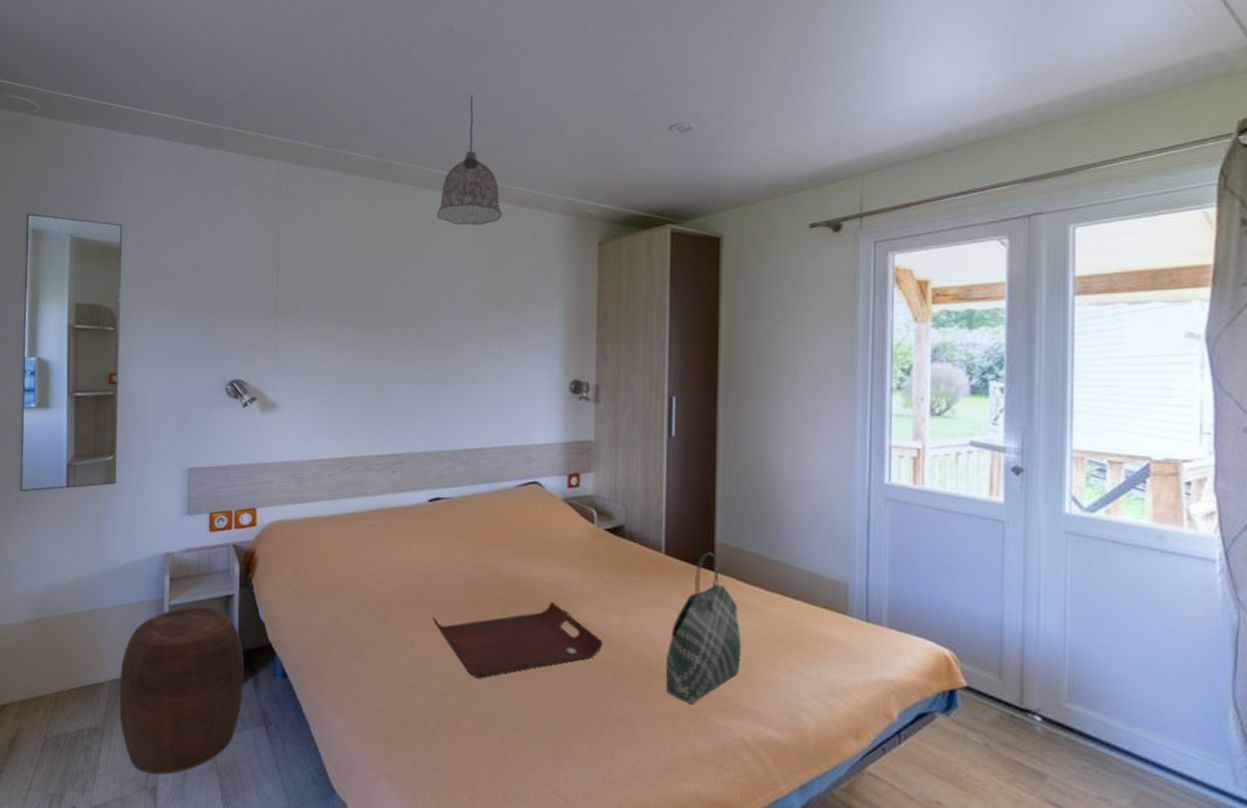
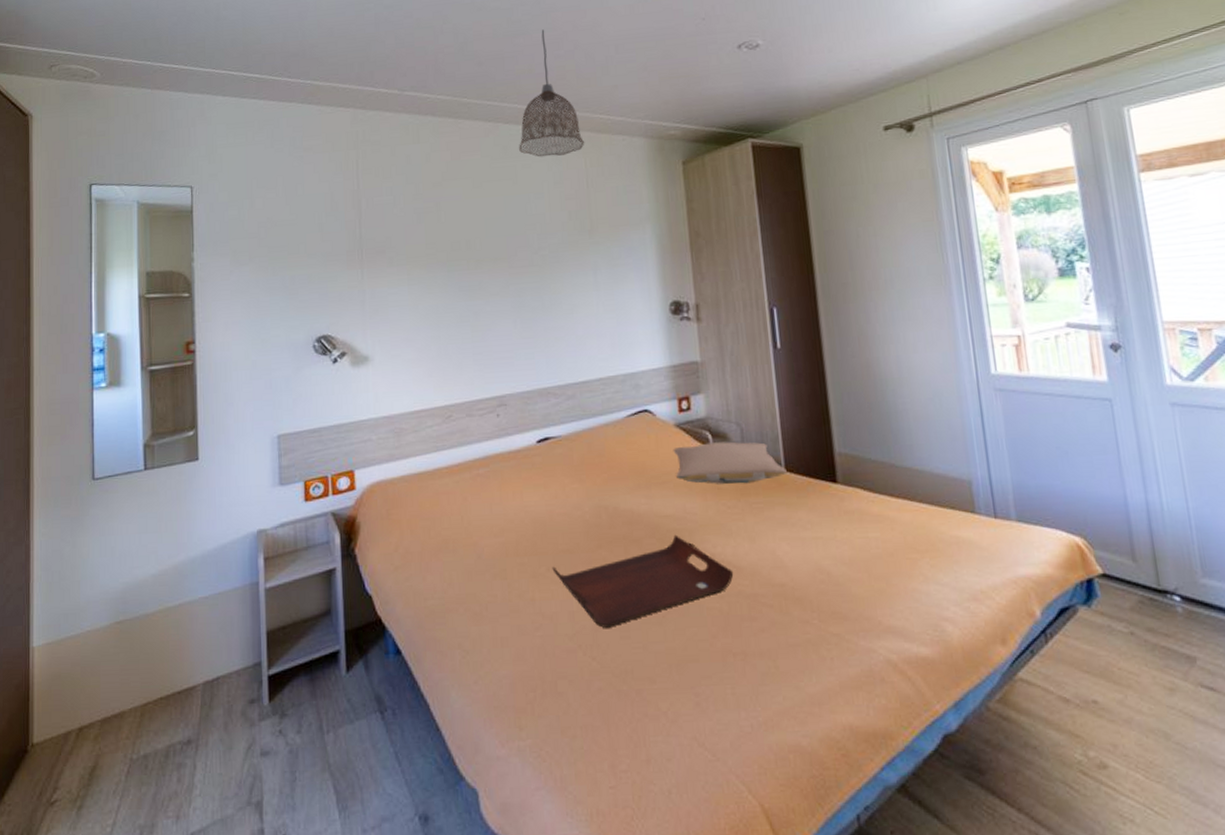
stool: present [119,606,245,774] -> none [214,585,354,785]
pillow: none [558,519,666,562] -> present [673,441,787,484]
tote bag: present [665,552,741,705] -> none [799,463,876,629]

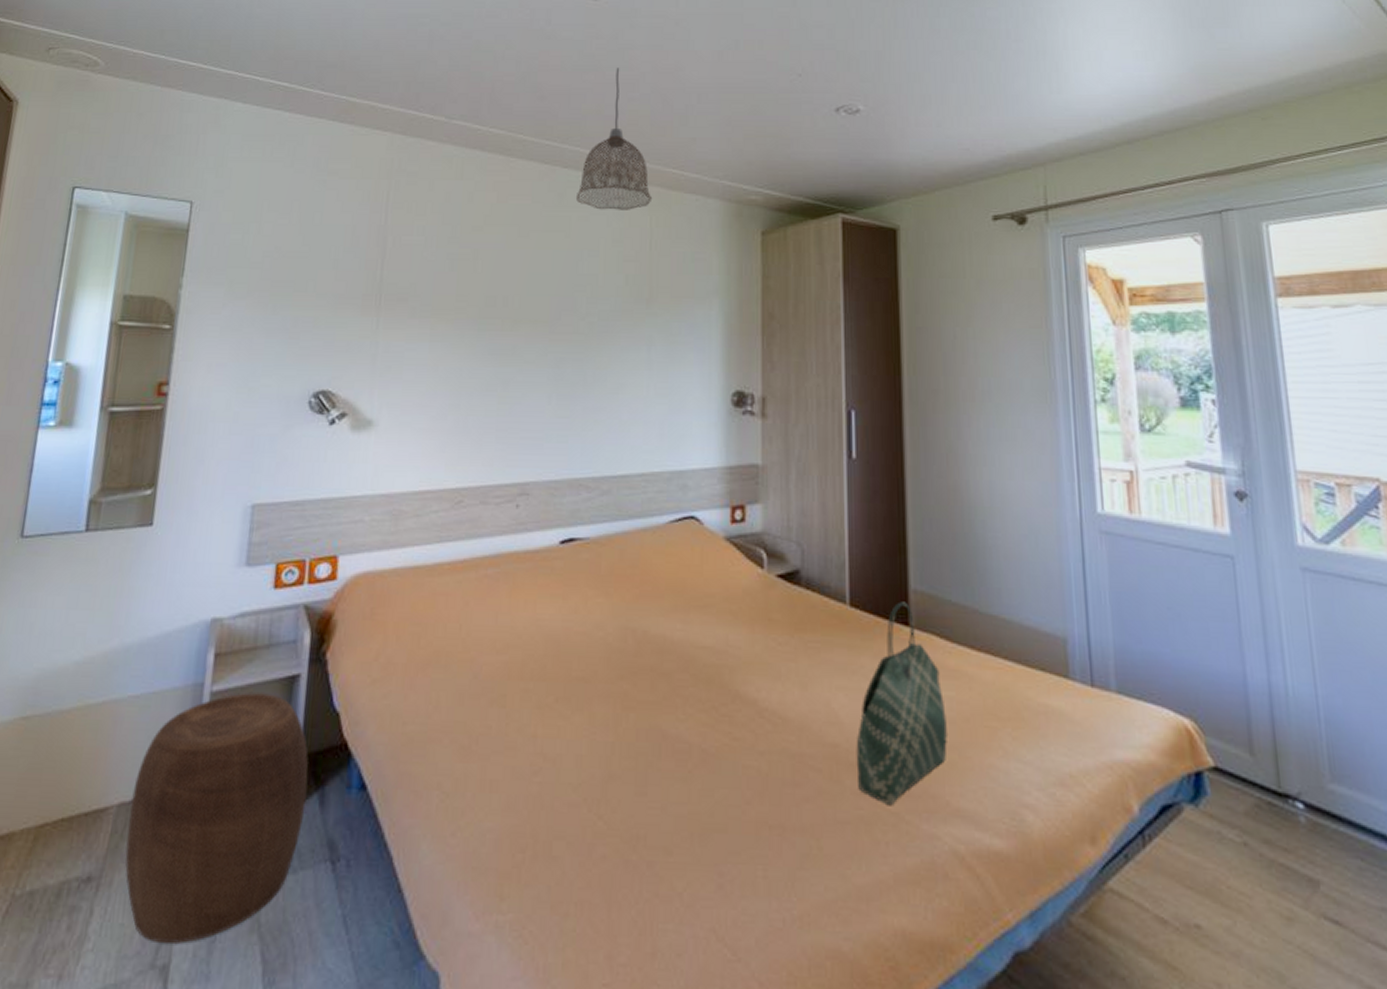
stool: none [214,585,354,785] -> present [125,693,309,944]
serving tray: present [552,534,734,628] -> none [561,671,778,780]
pillow: present [673,441,787,484] -> none [720,563,851,617]
tote bag: none [799,463,876,629] -> present [856,601,947,806]

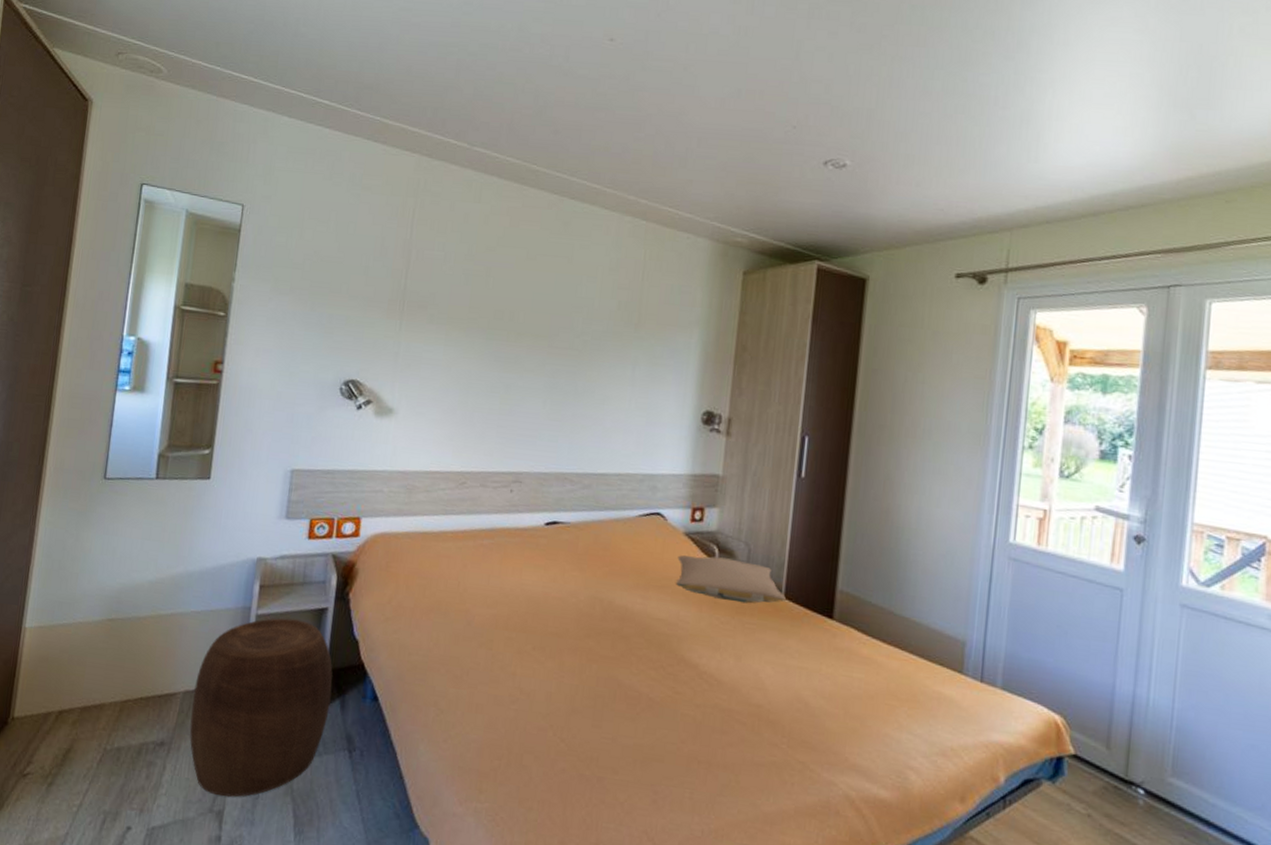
pendant lamp: present [576,67,653,210] -> none [580,108,649,243]
pillow: none [720,563,851,617] -> present [676,555,786,604]
tote bag: present [856,601,947,806] -> none [774,599,855,757]

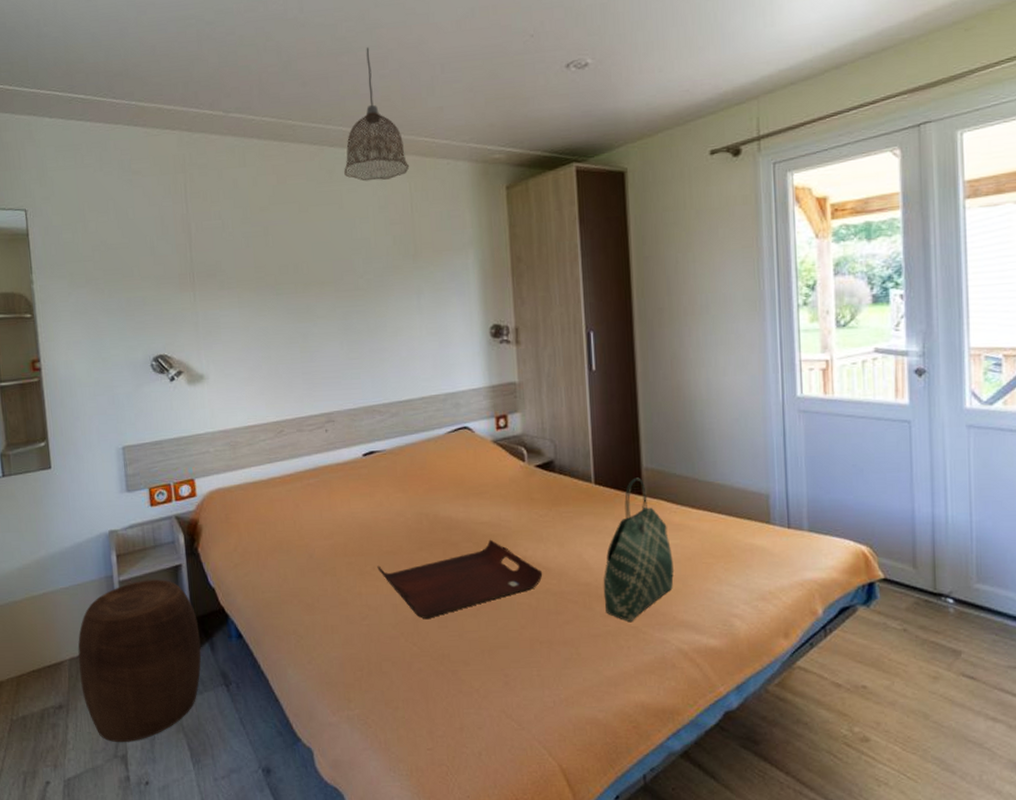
serving tray: none [538,638,714,715] -> present [377,539,543,619]
pendant lamp: none [580,108,649,243] -> present [344,47,410,182]
pillow: present [676,555,786,604] -> none [490,457,596,495]
tote bag: none [774,599,855,757] -> present [603,477,674,623]

